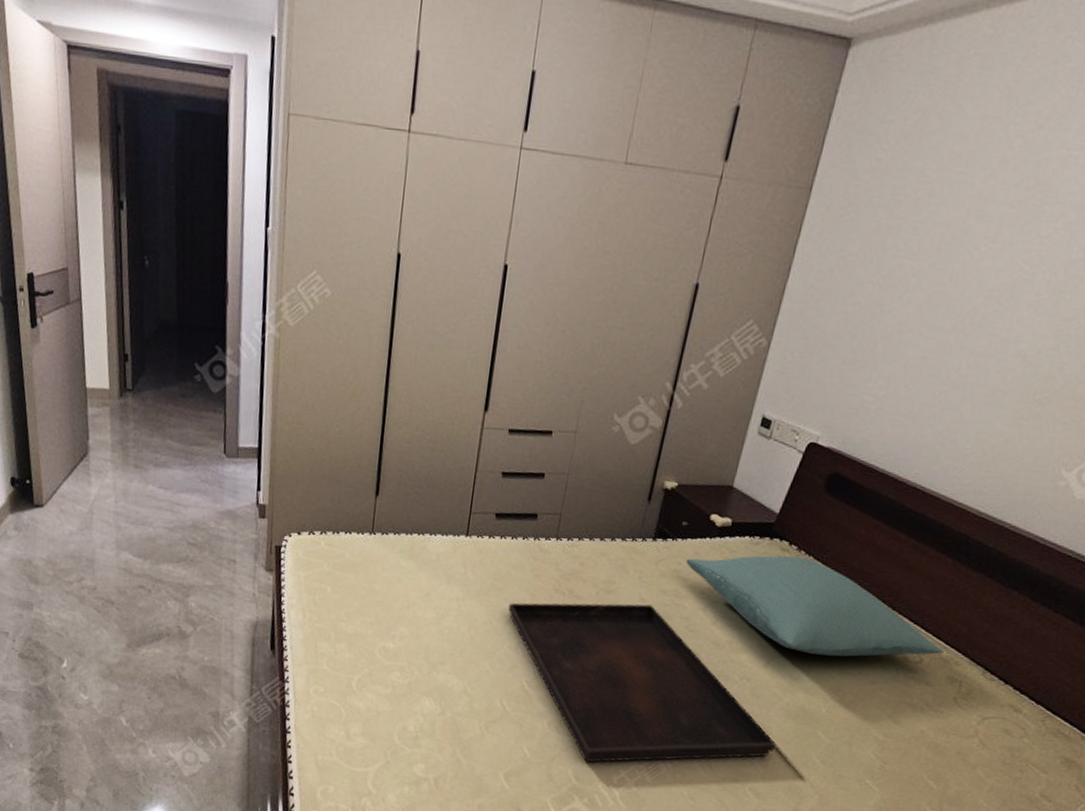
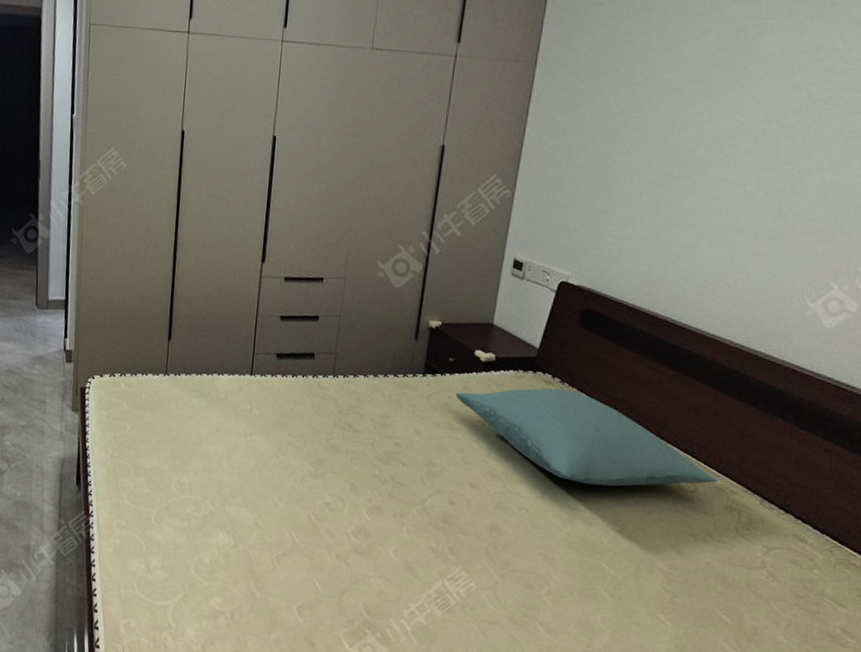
serving tray: present [508,603,777,763] -> none [292,436,562,596]

